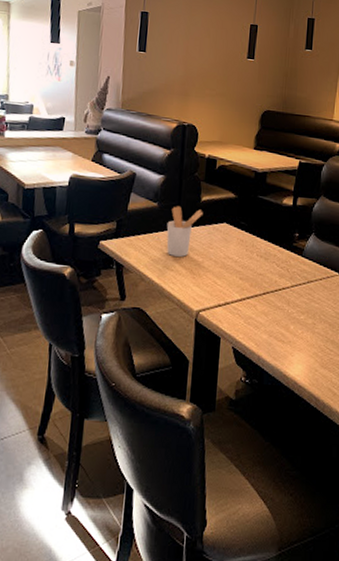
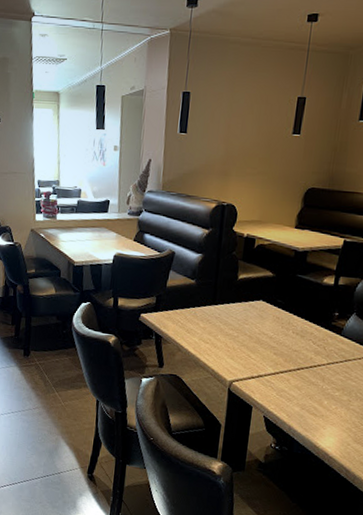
utensil holder: present [166,206,204,258] -> none [203,283,240,332]

